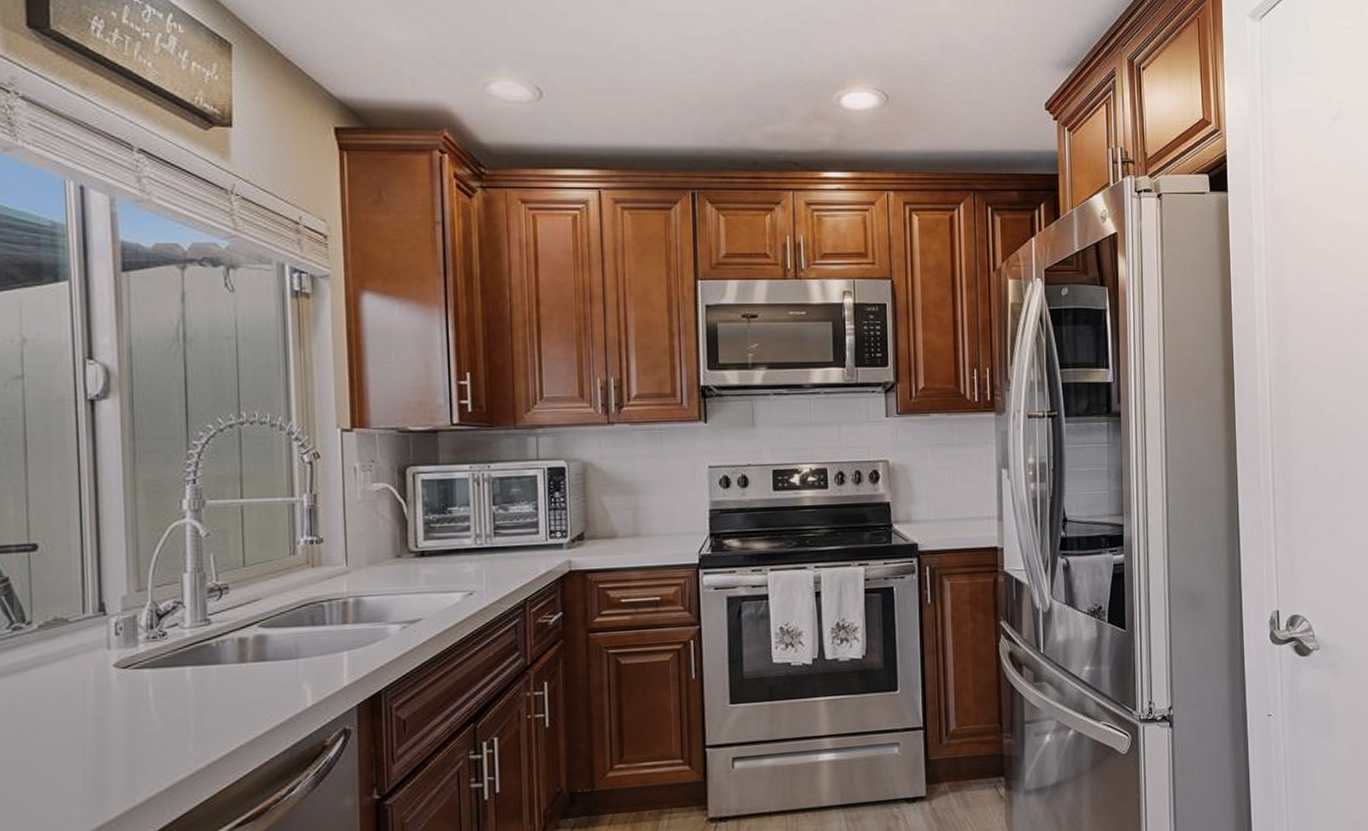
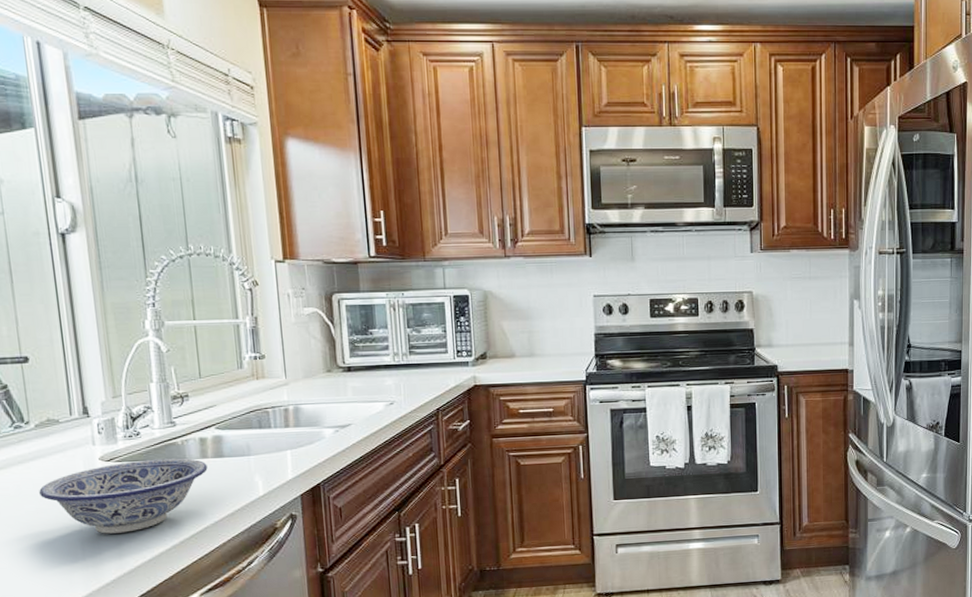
bowl: none [36,662,246,758] -> present [39,458,208,534]

